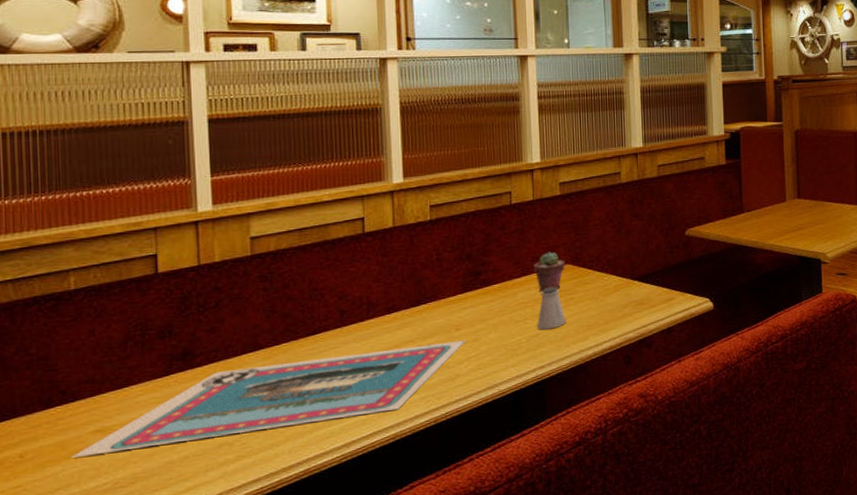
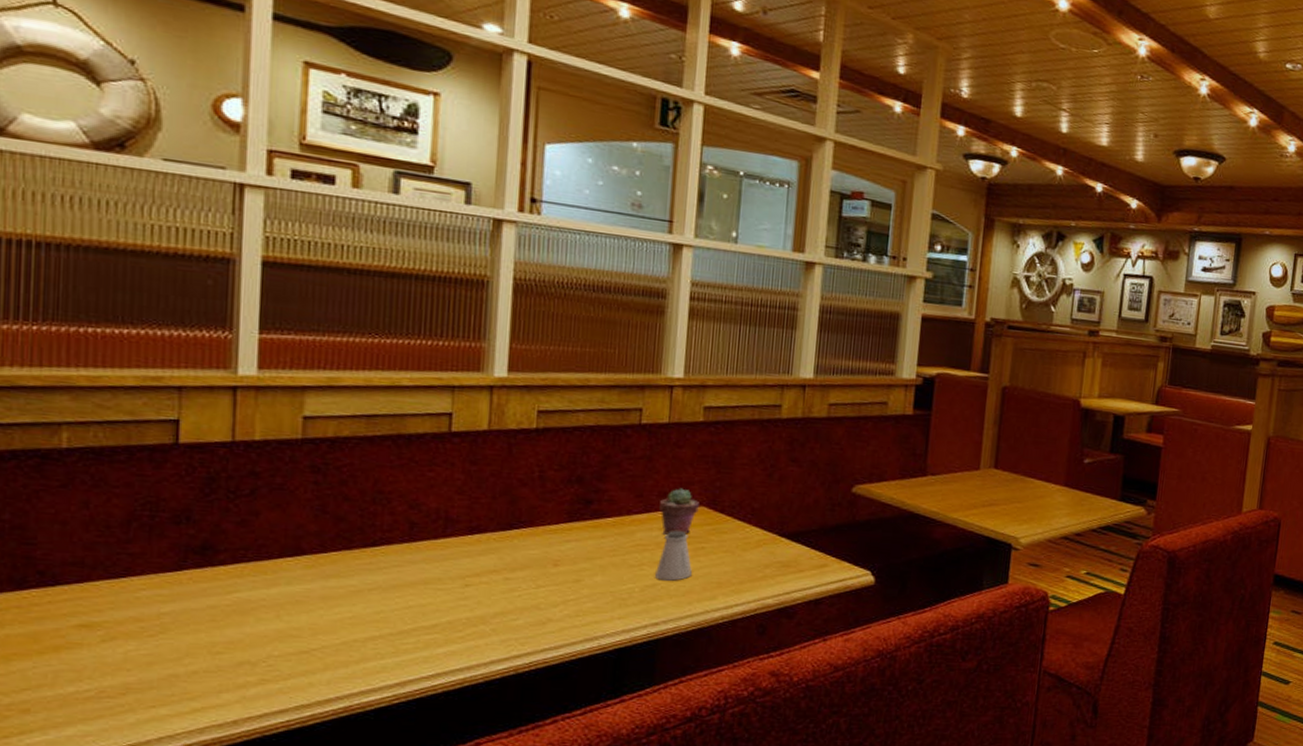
postcard: present [71,340,465,458] -> none [45,574,564,654]

